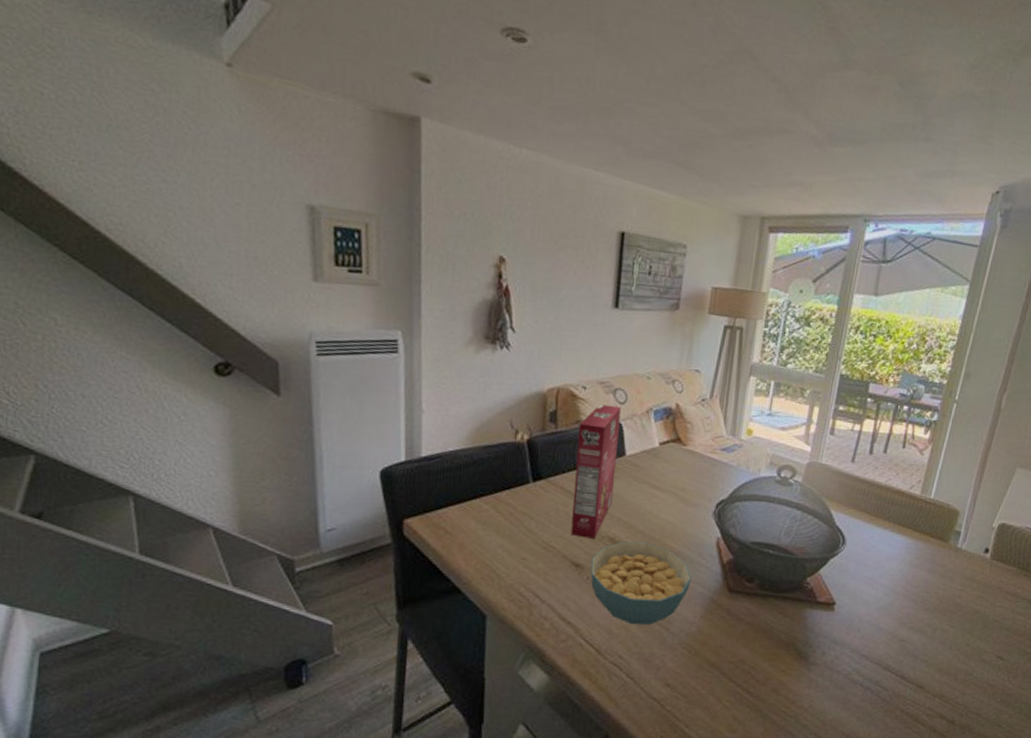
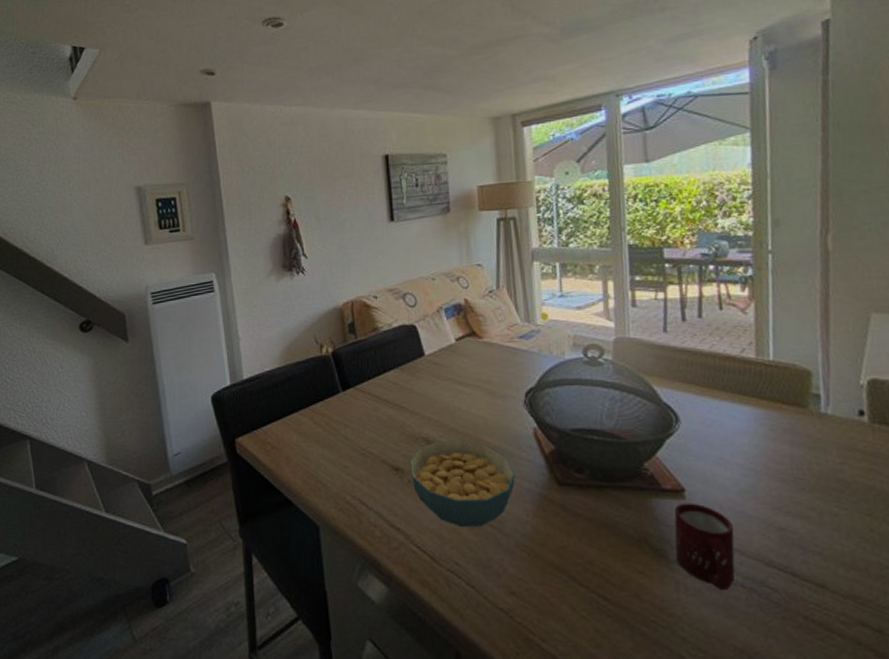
cereal box: present [570,404,622,539] -> none [376,309,420,441]
cup: none [815,614,867,689] -> present [674,503,735,591]

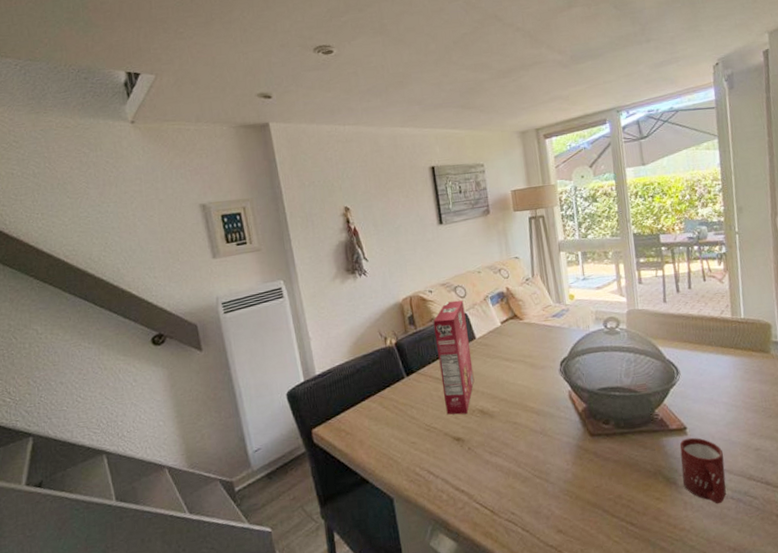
cereal box: none [376,309,420,441] -> present [433,300,475,415]
cereal bowl: present [409,440,516,527] -> none [468,407,557,482]

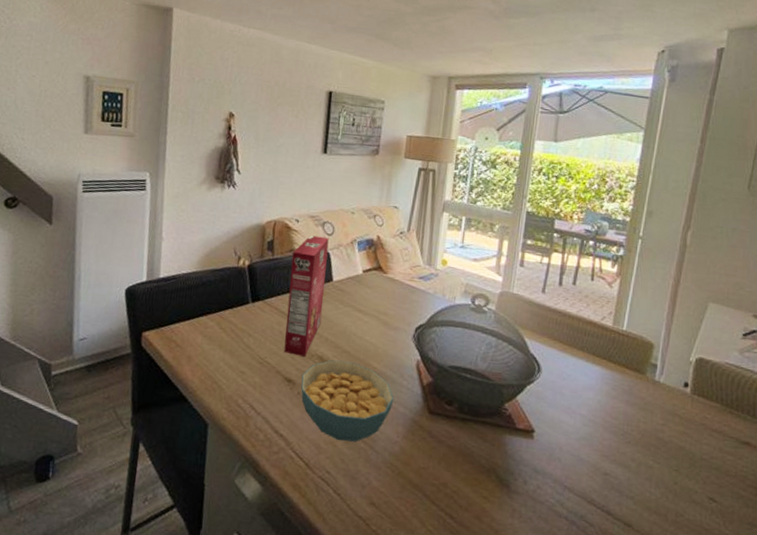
cereal bowl: none [468,407,557,482] -> present [301,360,394,442]
cup: present [679,437,726,504] -> none [517,442,568,521]

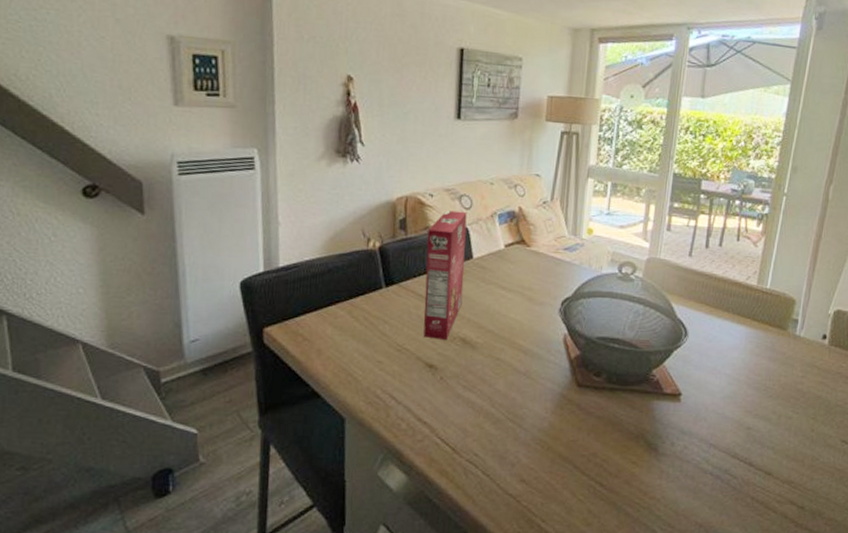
cereal bowl: present [301,360,394,442] -> none [443,341,542,422]

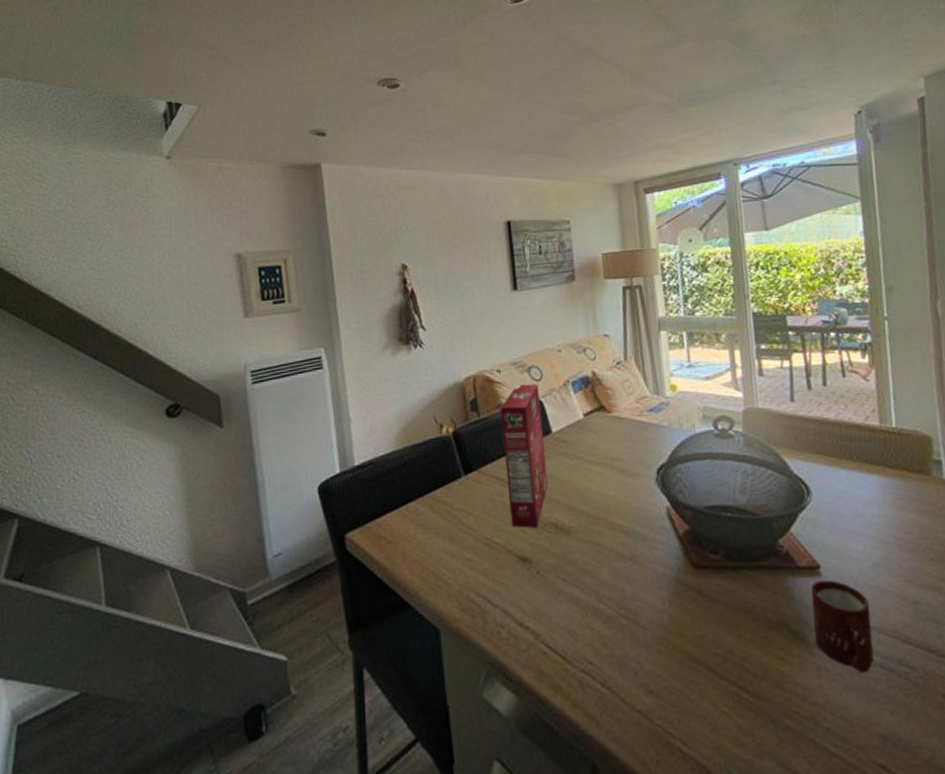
cup: none [665,405,714,478] -> present [810,579,874,674]

